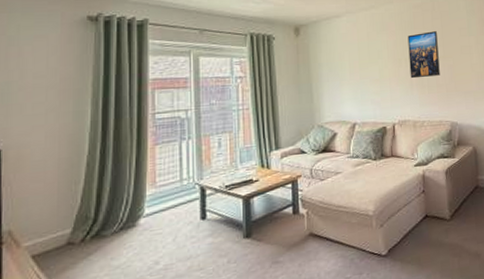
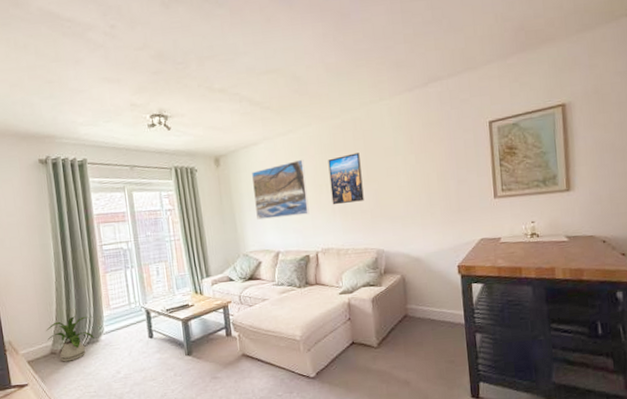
house plant: none [65,196,132,254] -> present [46,316,95,362]
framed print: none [332,33,388,90] -> present [252,159,310,220]

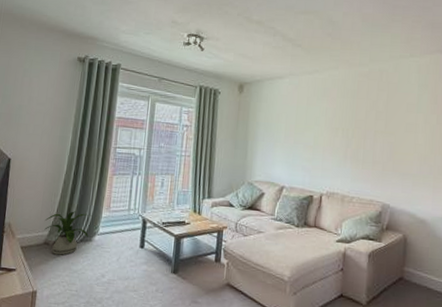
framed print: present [252,159,310,220] -> none [268,99,325,155]
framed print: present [328,153,364,205] -> none [345,103,381,152]

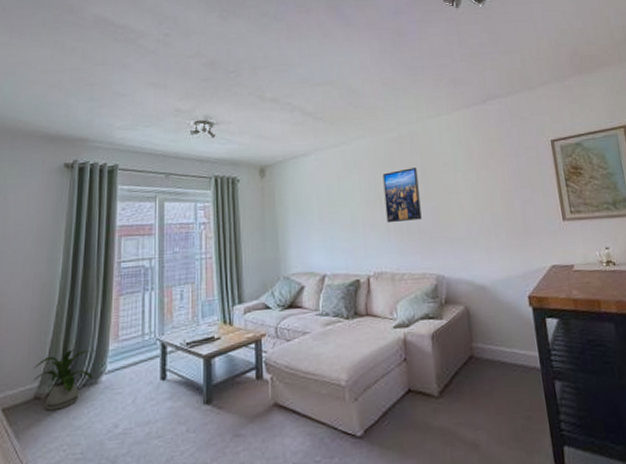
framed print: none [345,103,381,152] -> present [382,168,422,223]

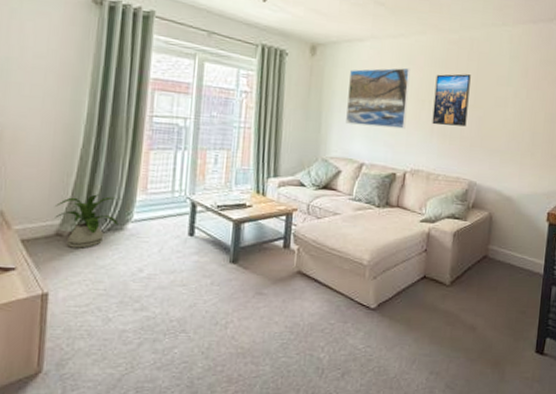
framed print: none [300,172,361,237] -> present [346,67,411,129]

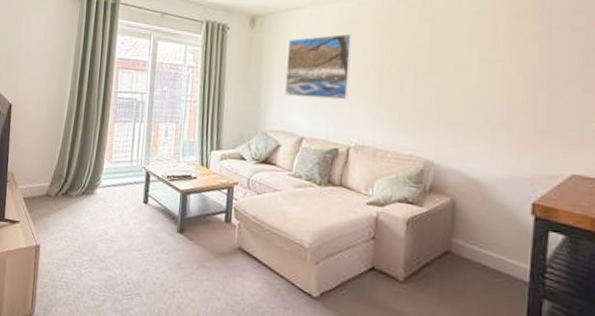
house plant: present [55,194,122,248] -> none [46,161,93,209]
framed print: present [432,74,471,127] -> none [378,36,424,96]

